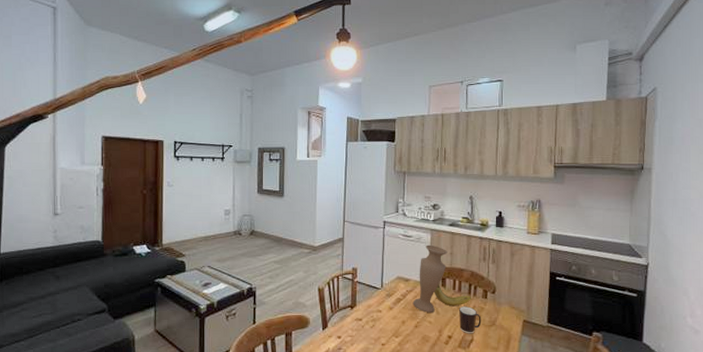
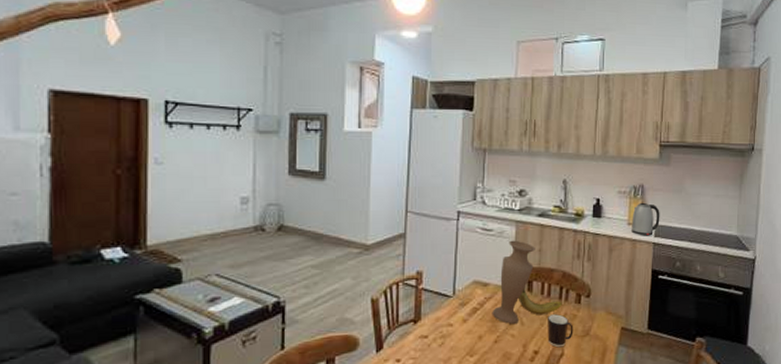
kettle: none [531,214,556,243] -> present [632,202,660,236]

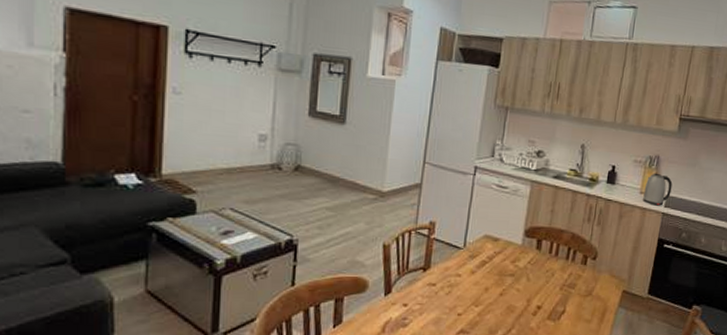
vase: present [492,240,535,324] -> none [499,199,548,279]
fruit: present [519,287,562,315] -> none [527,245,569,273]
mug: present [547,314,574,348] -> none [551,273,577,305]

